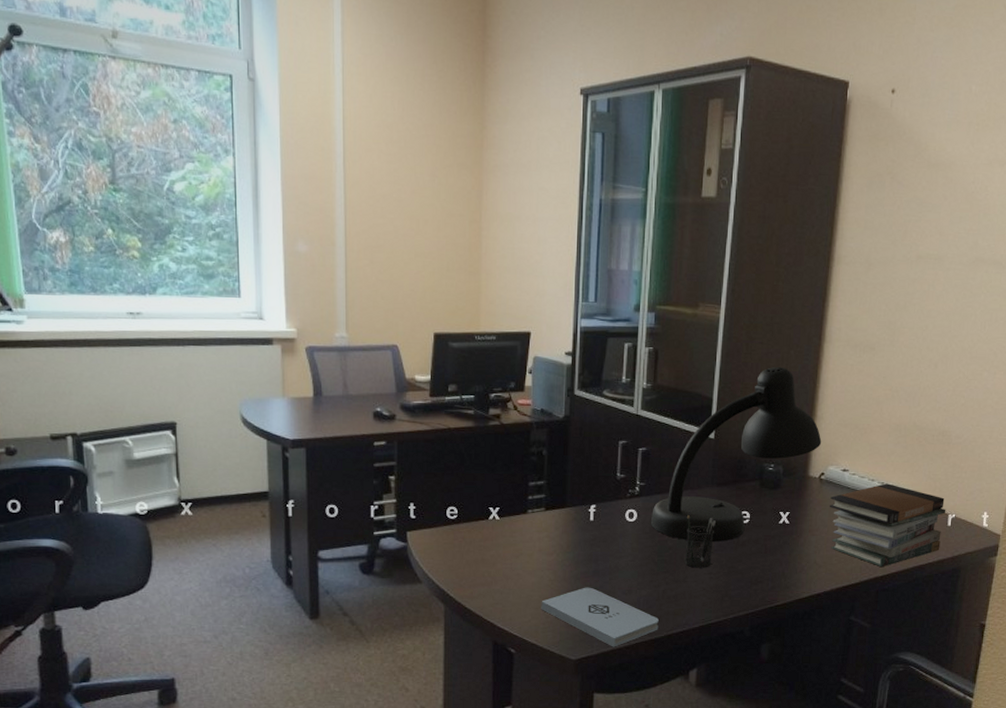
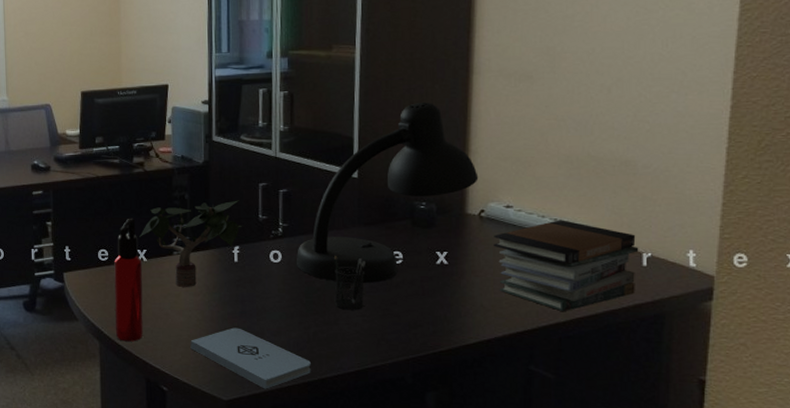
water bottle: none [462,475,495,604] -> present [114,219,144,342]
potted plant: none [492,457,602,547] -> present [139,200,244,287]

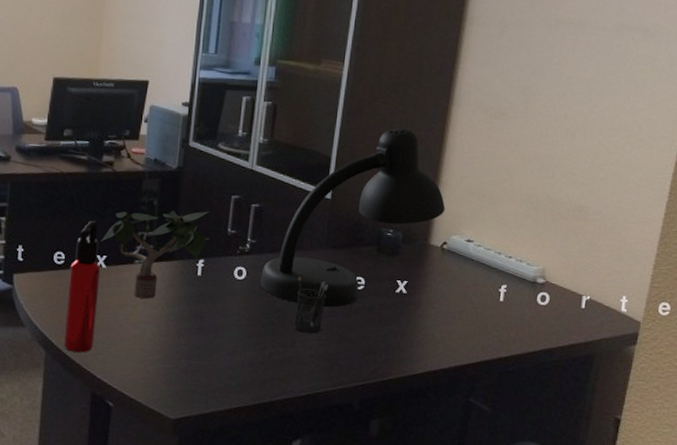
notepad: present [190,327,311,389] -> none [142,344,263,410]
book stack: present [494,220,639,312] -> none [451,257,580,348]

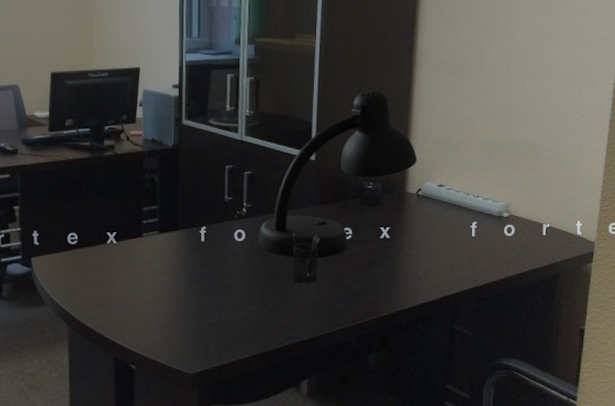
water bottle: present [63,221,101,353] -> none [83,202,113,324]
potted plant: present [101,211,212,299] -> none [109,182,211,268]

